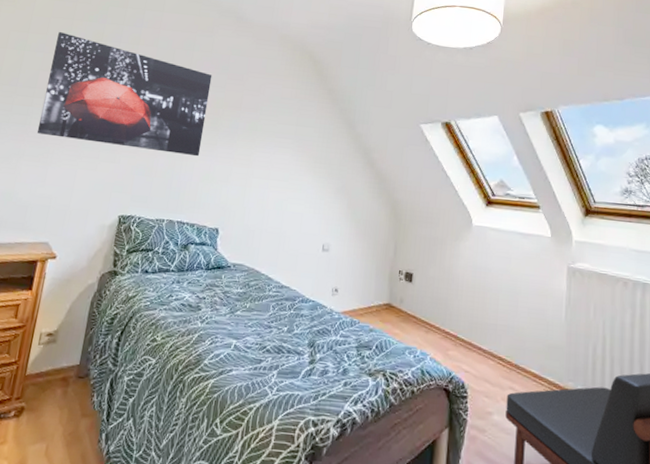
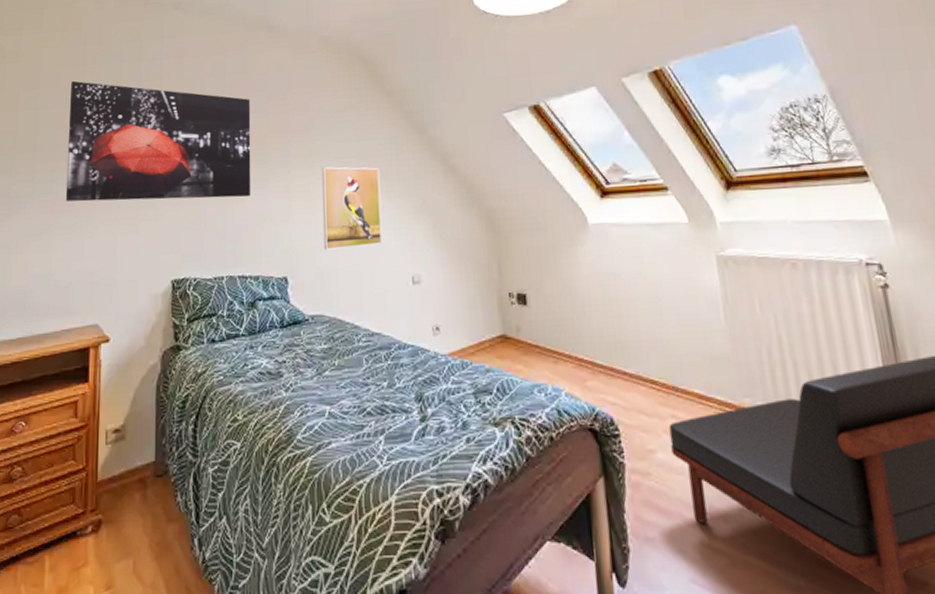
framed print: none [253,143,311,214] -> present [321,167,382,250]

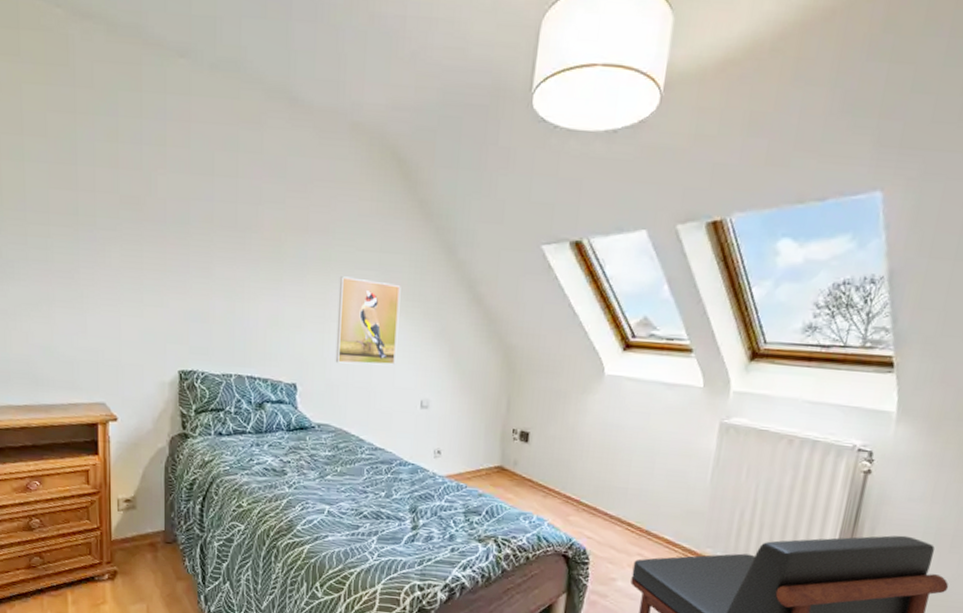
wall art: present [65,80,251,202] -> none [60,131,267,297]

